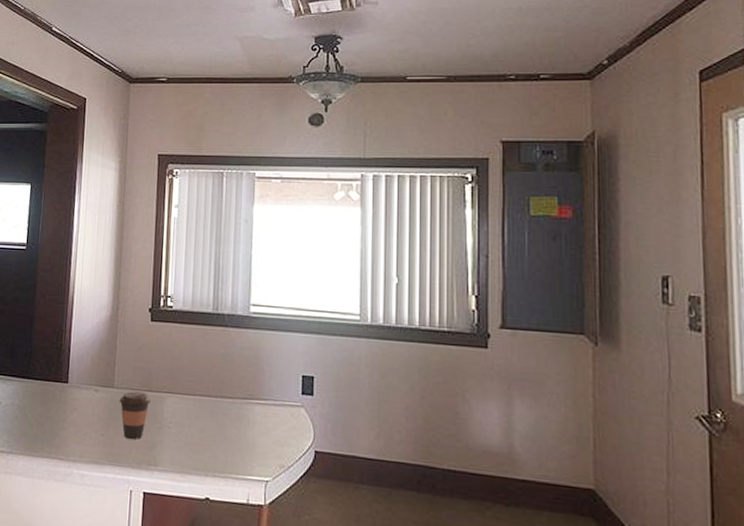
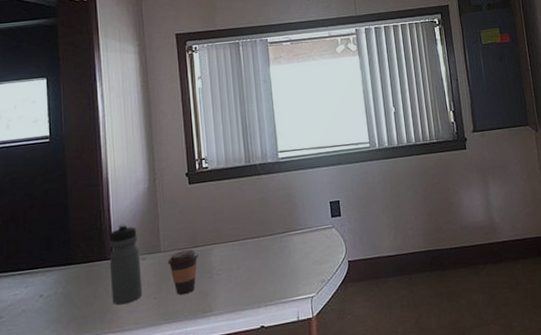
water bottle: none [62,348,94,434] -> present [109,223,143,305]

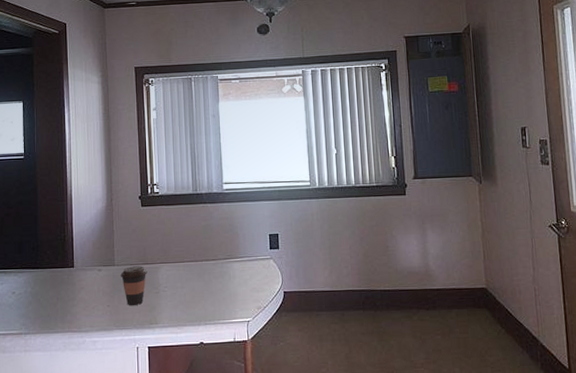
water bottle: present [109,223,143,305] -> none [70,237,98,309]

